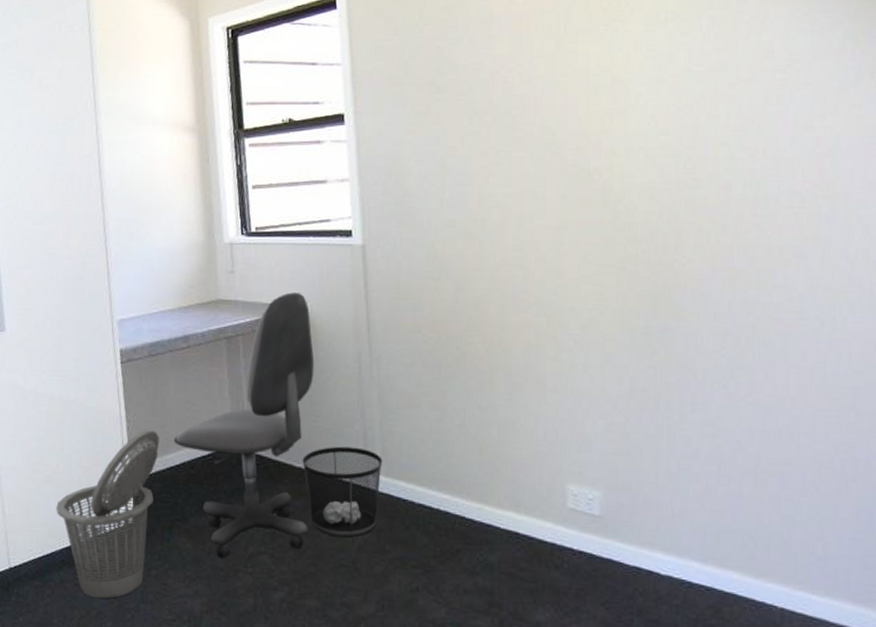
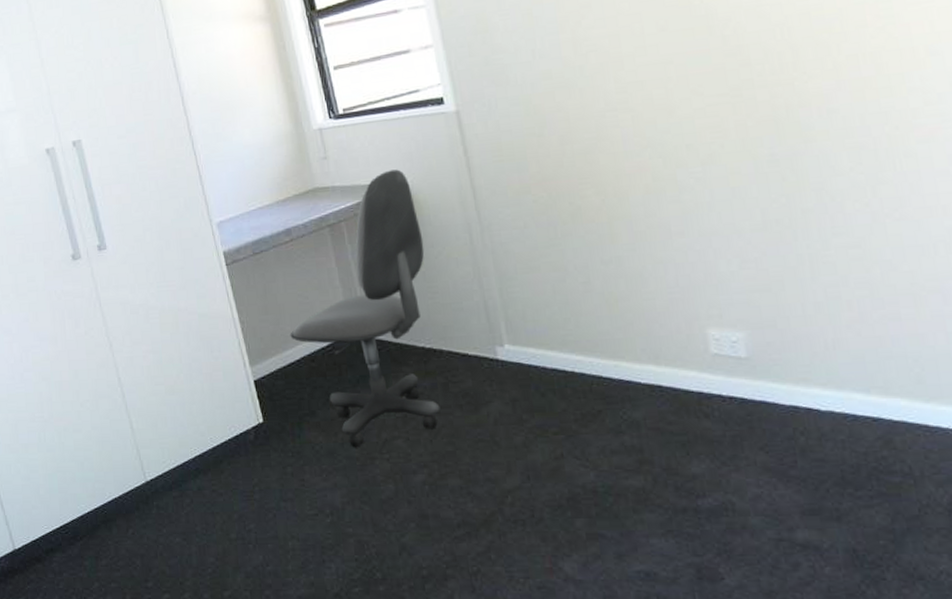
laundry basket: present [56,429,159,600] -> none [182,327,280,502]
waste bin: present [302,446,383,538] -> none [424,319,510,413]

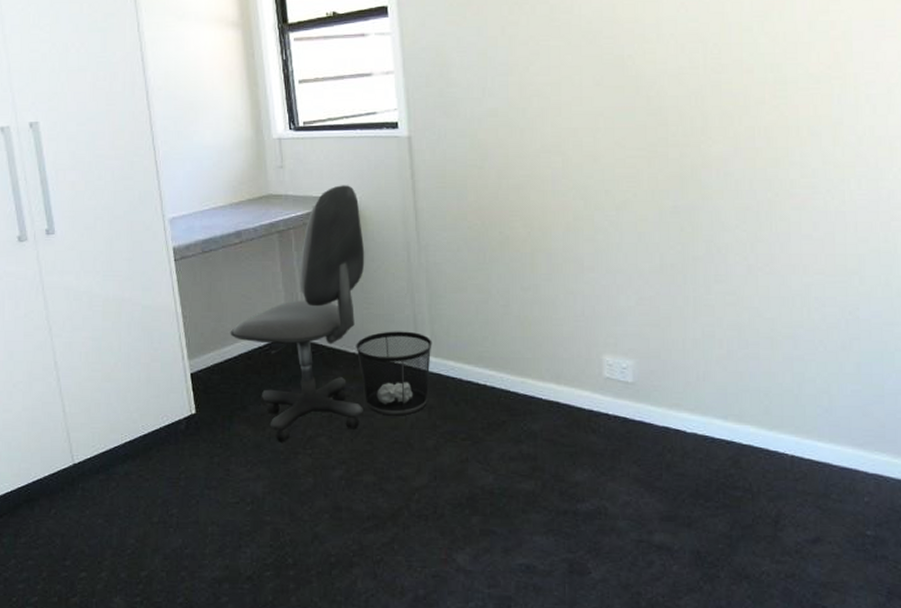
waste bin: none [424,319,510,413] -> present [356,331,432,416]

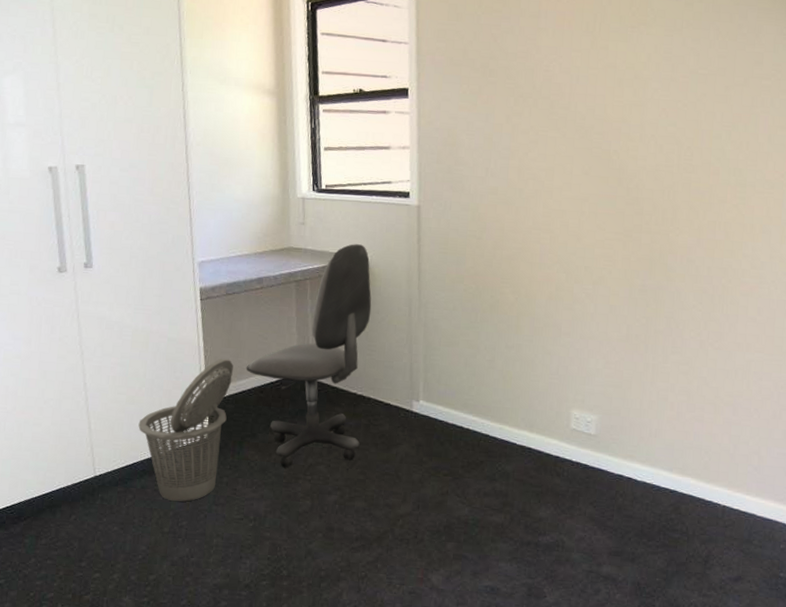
laundry basket: none [116,324,216,488] -> present [138,358,233,503]
waste bin: present [356,331,432,416] -> none [357,376,425,451]

